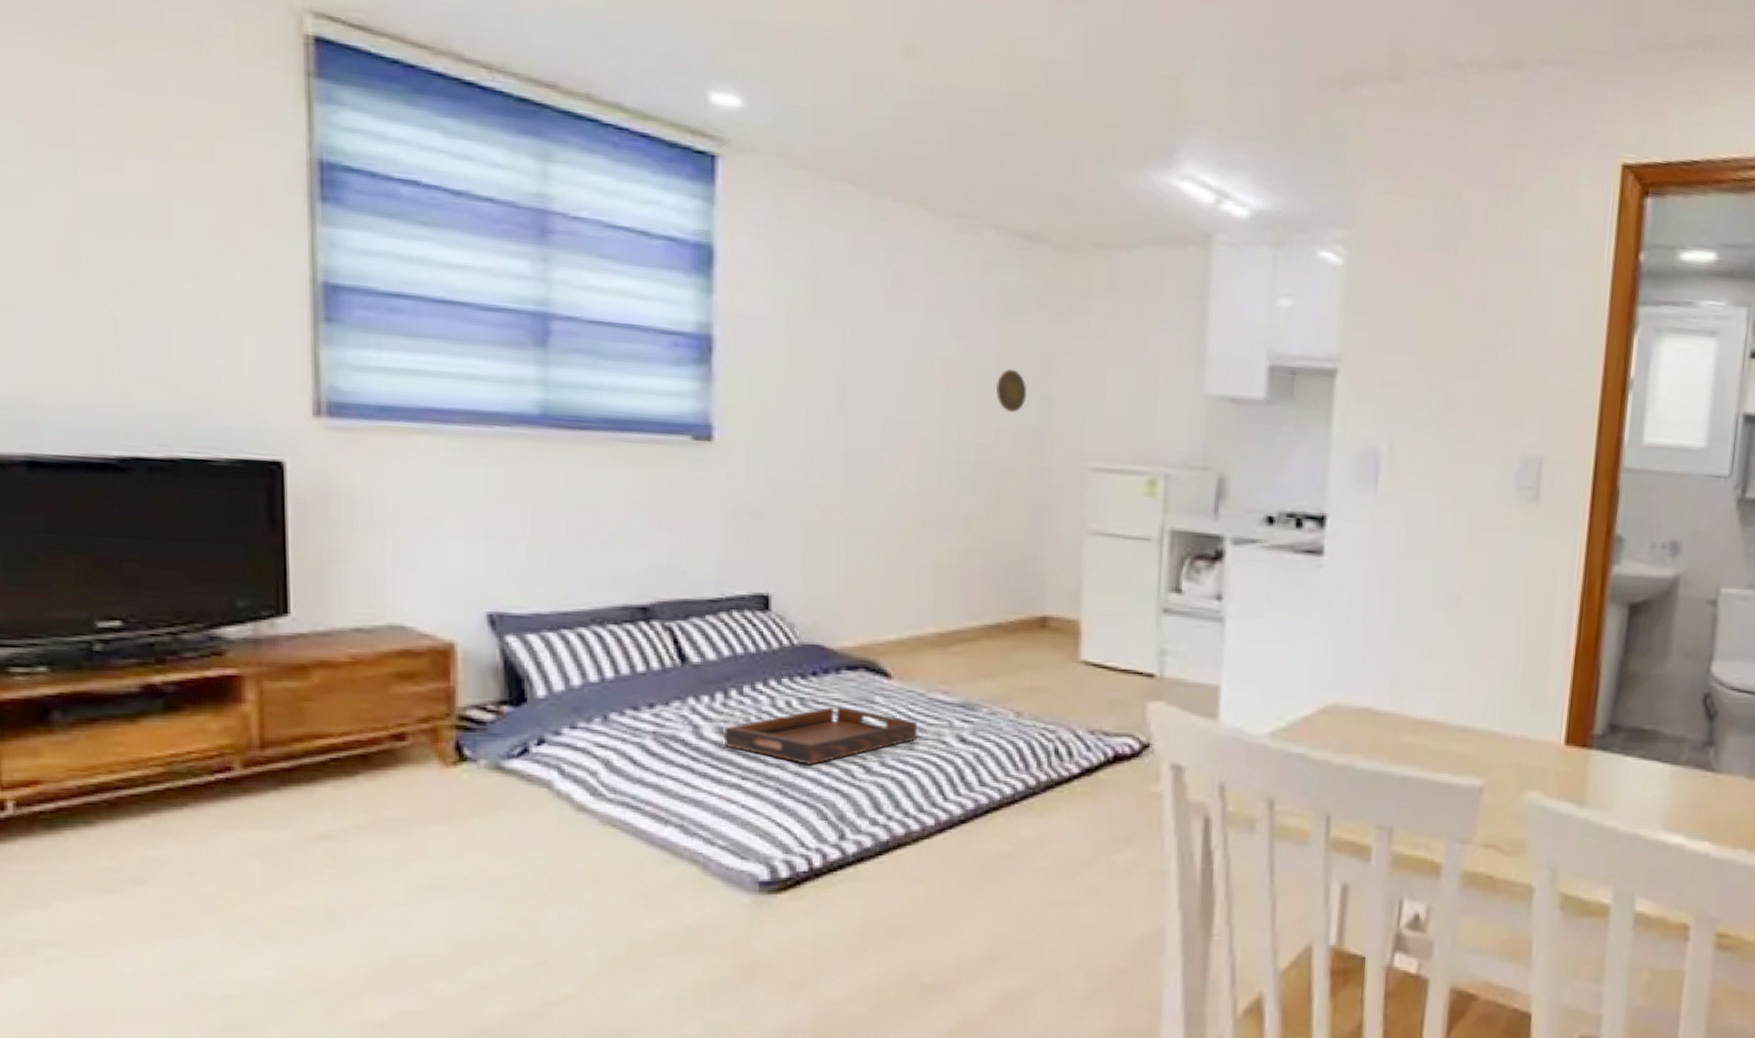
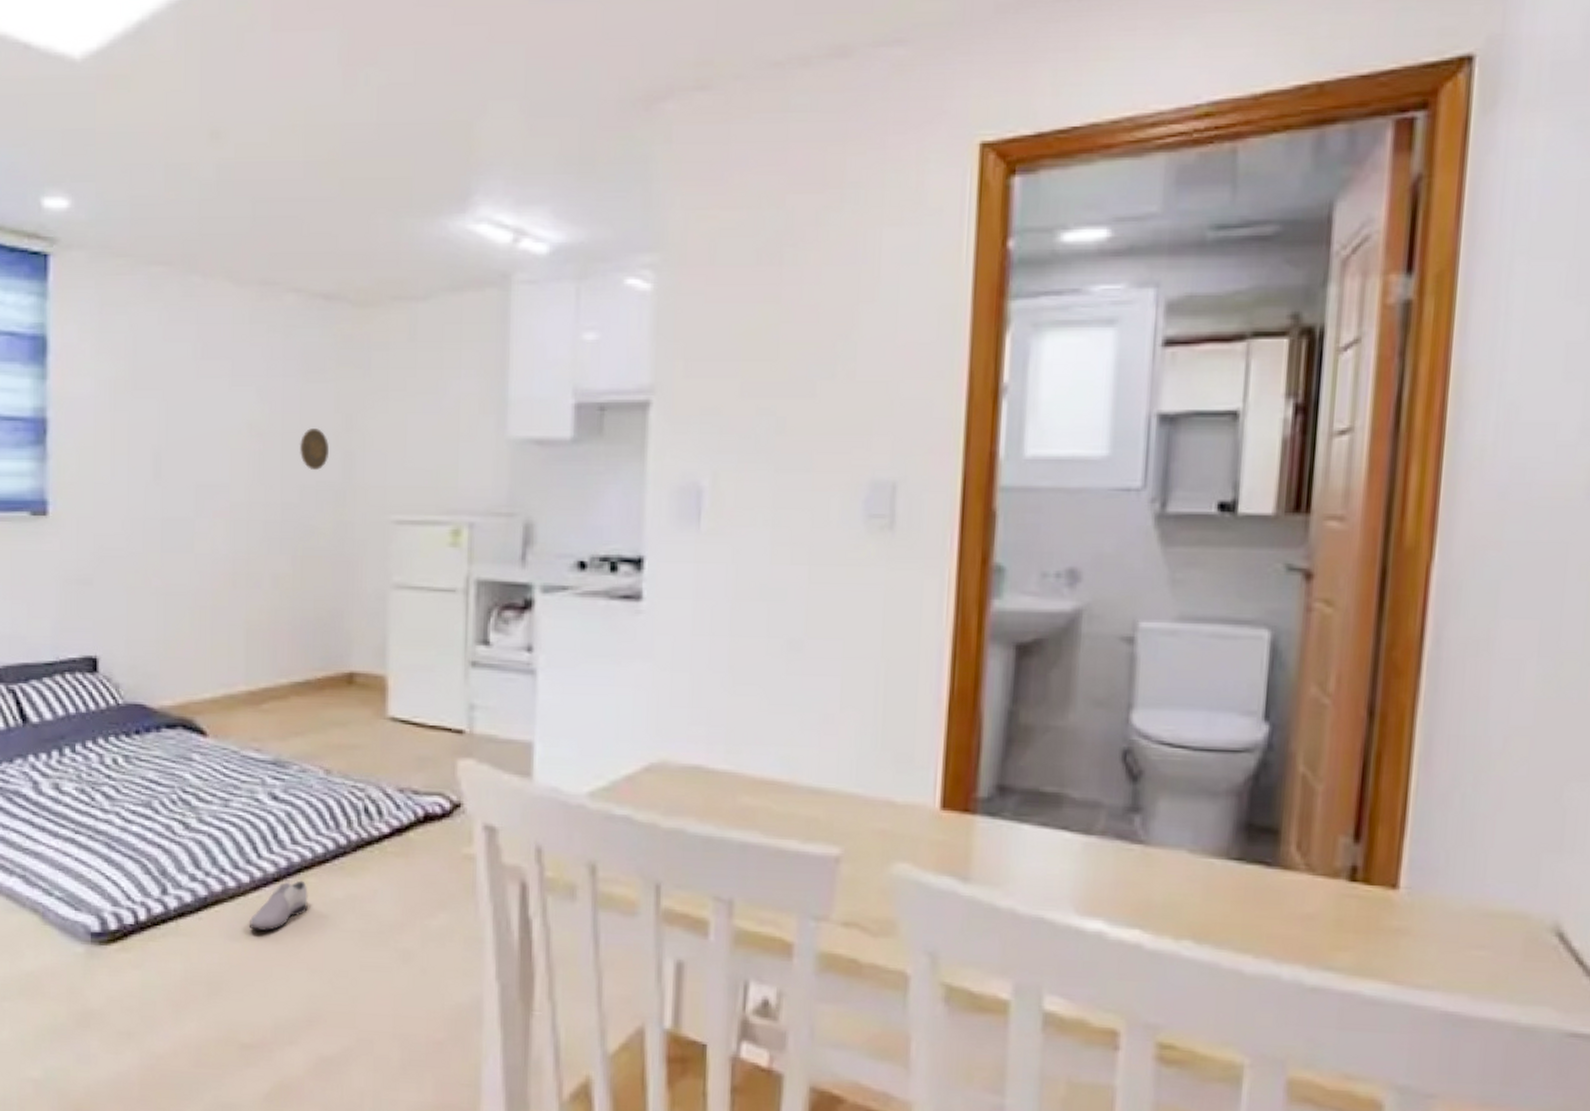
serving tray: present [725,707,918,765] -> none [60,764,232,820]
shoe: none [934,821,996,872] -> present [250,880,308,931]

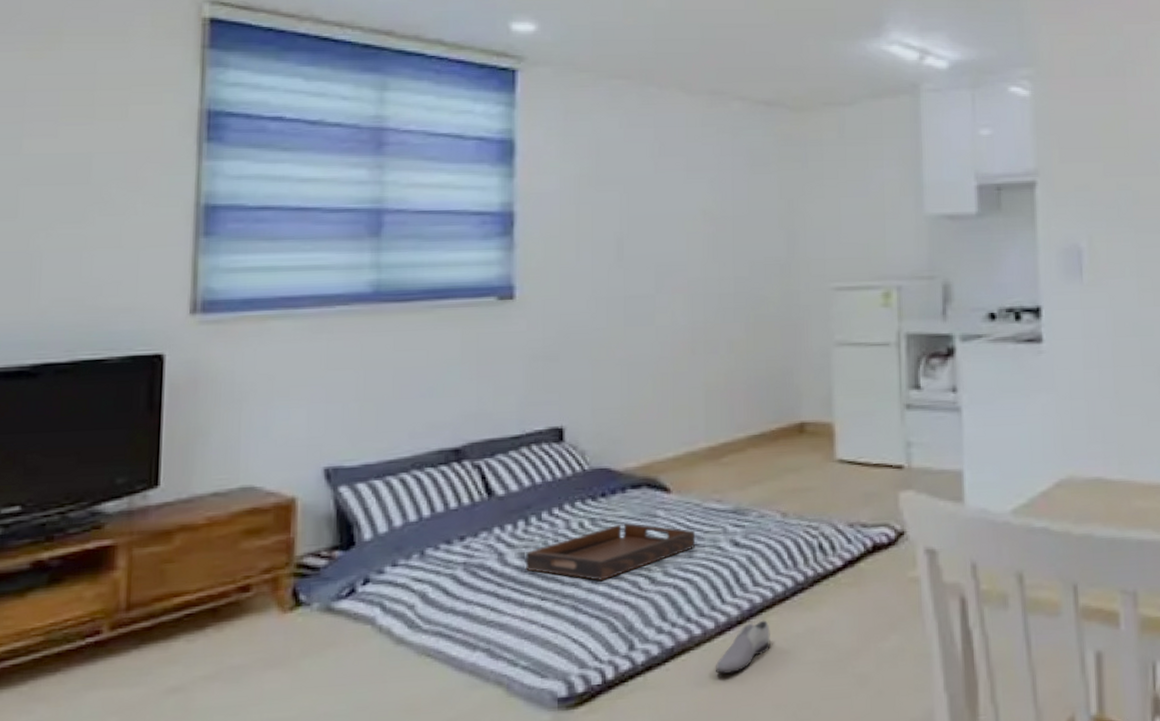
serving tray: none [60,764,232,820] -> present [526,523,696,581]
decorative plate: present [299,428,329,470] -> none [748,212,774,248]

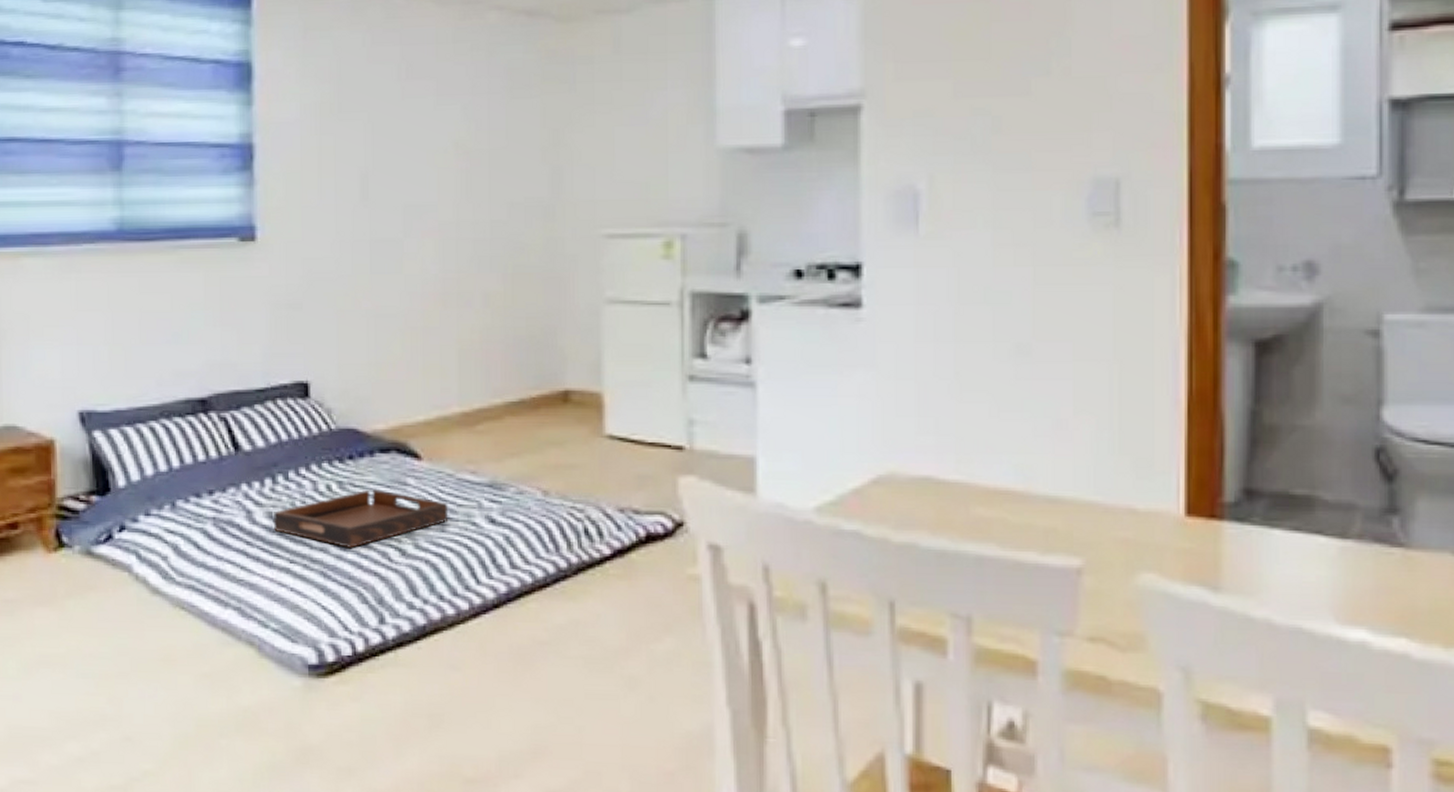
shoe: present [716,620,771,674] -> none [470,606,529,659]

